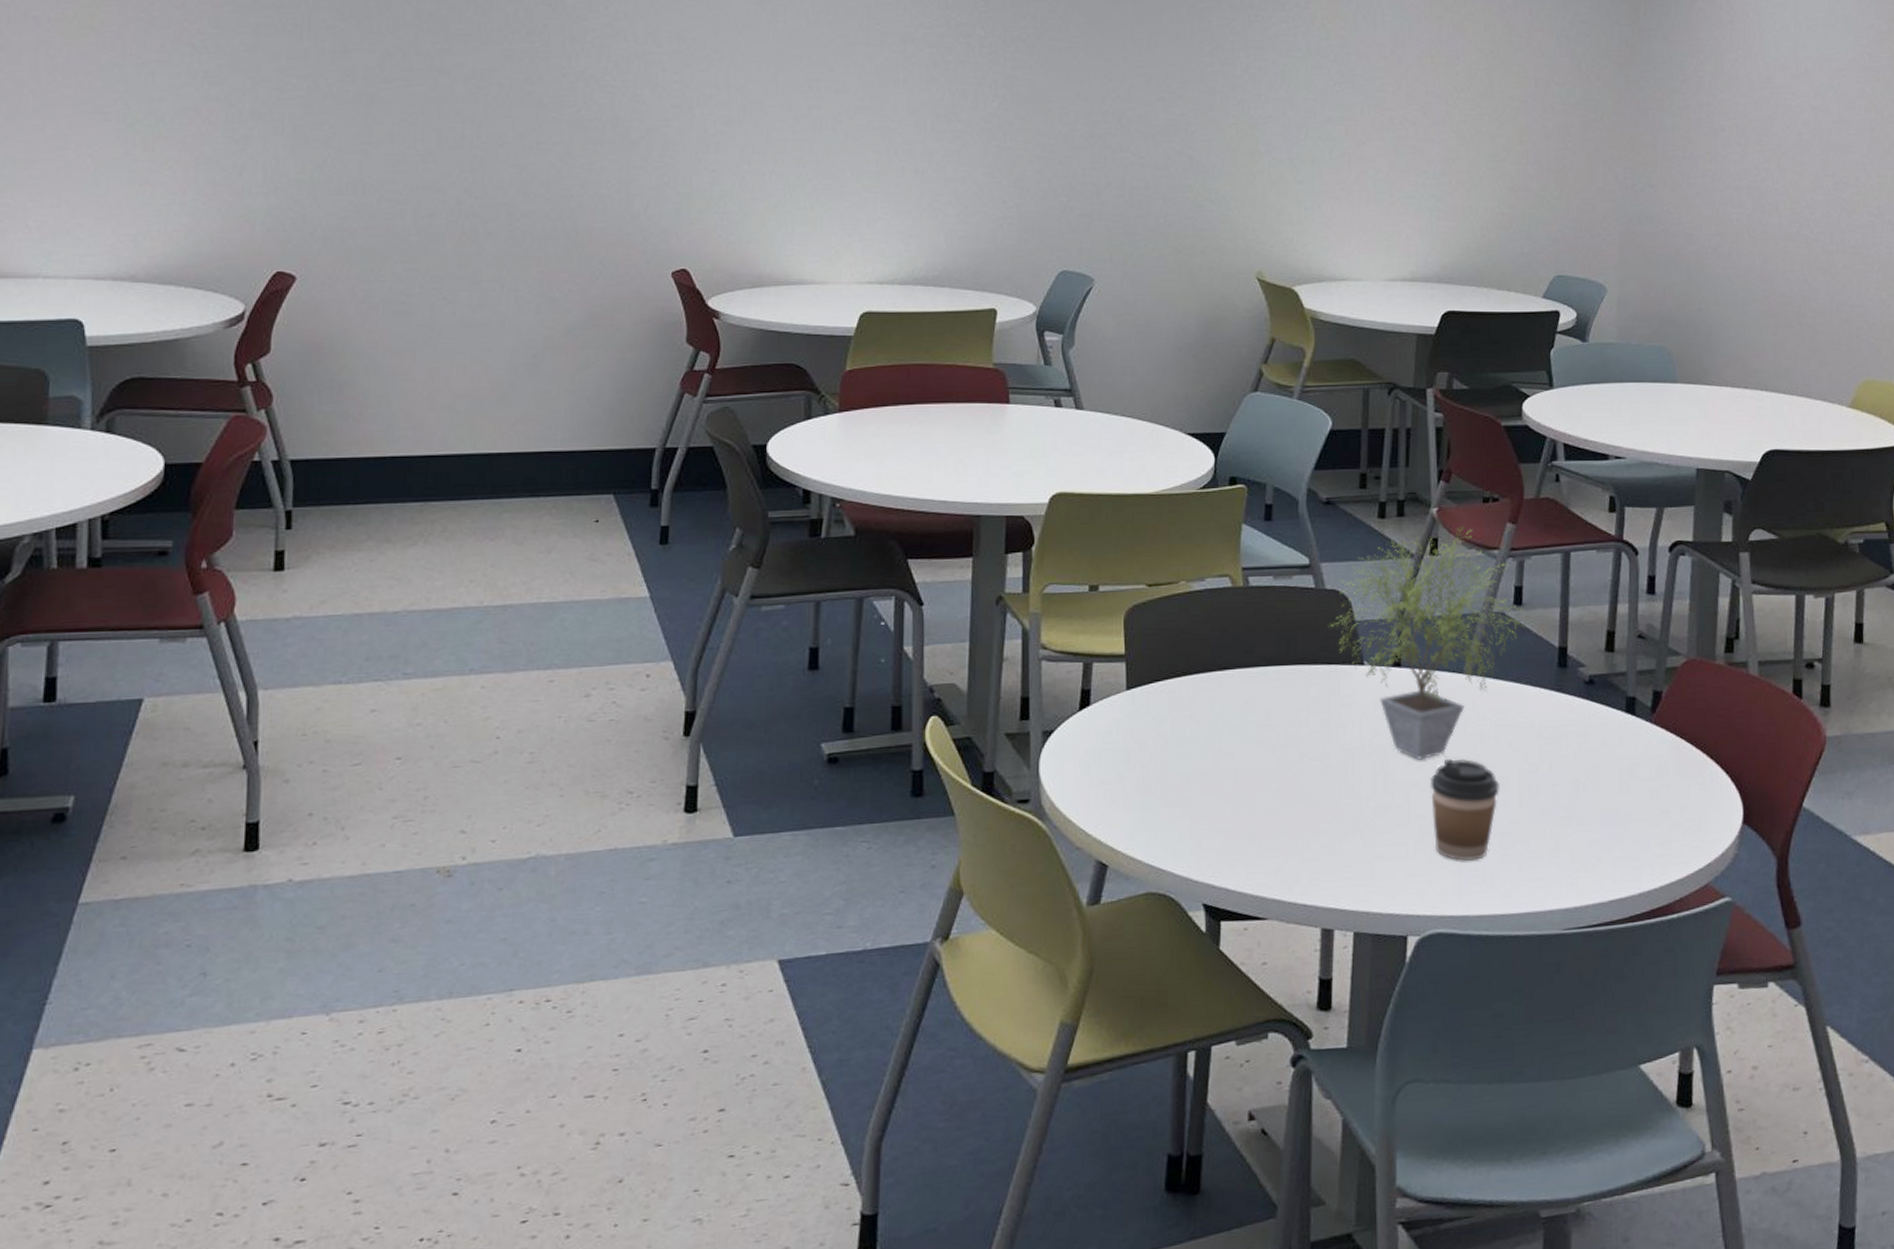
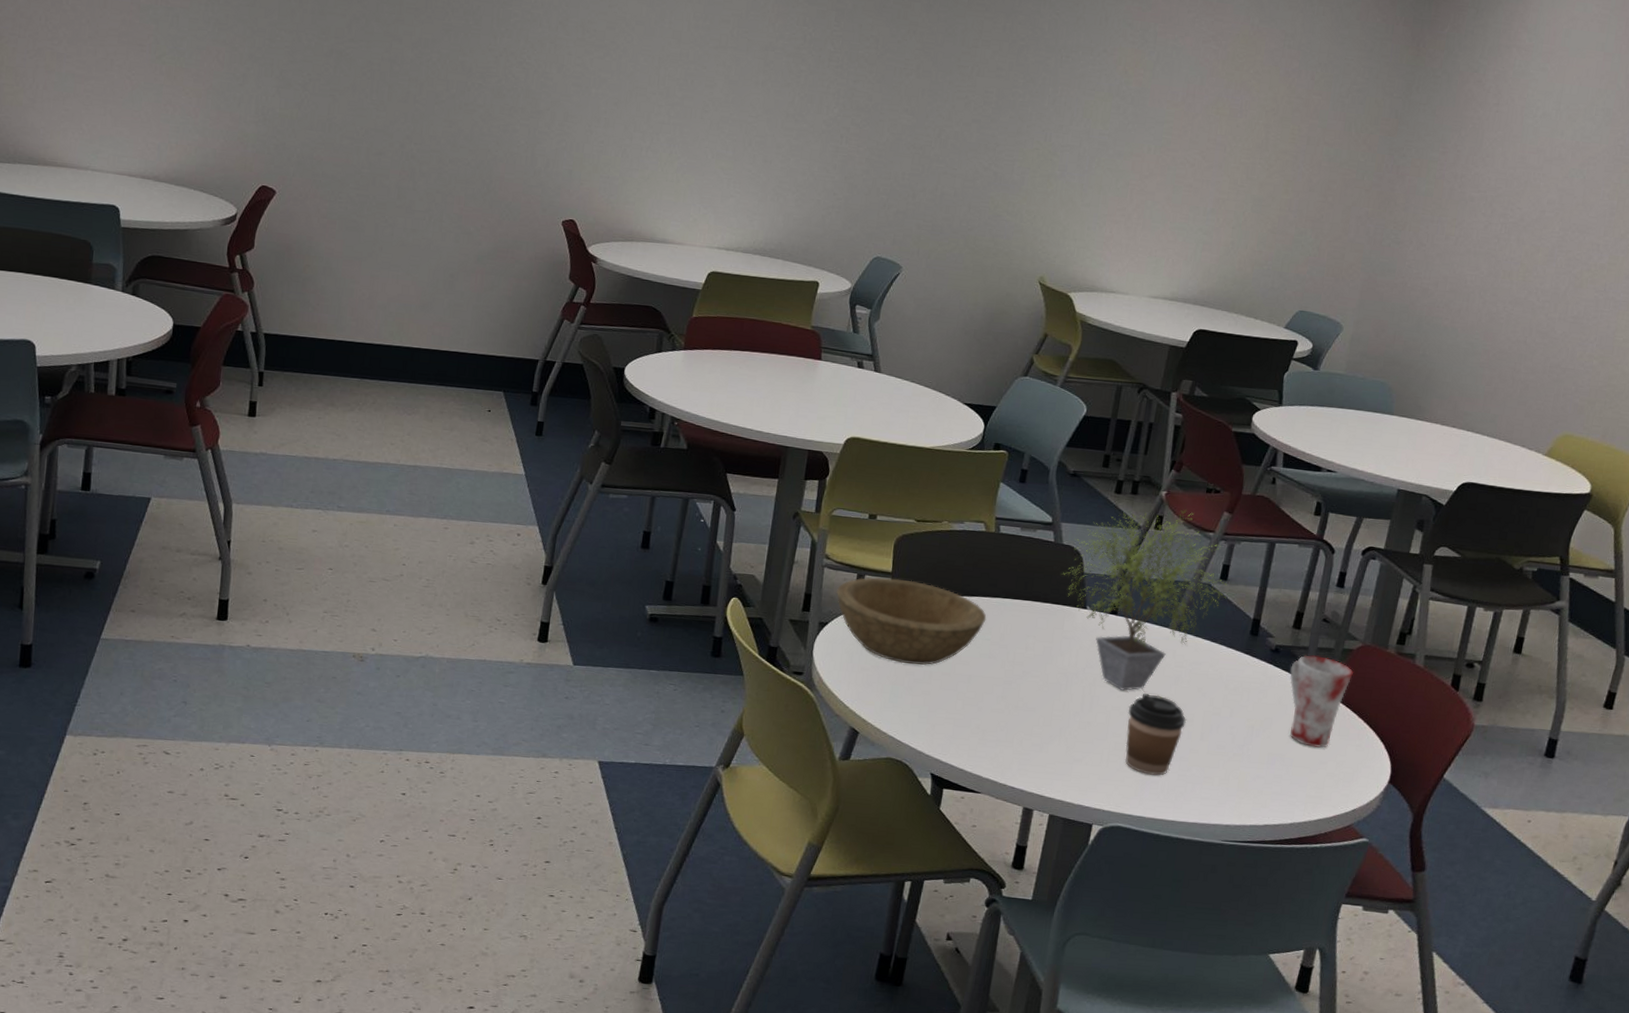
bowl: none [1059,661,1247,769] -> present [836,577,987,665]
mug: none [1610,681,1682,794] -> present [1289,655,1353,748]

